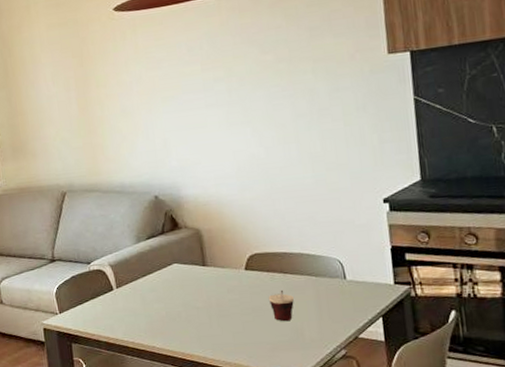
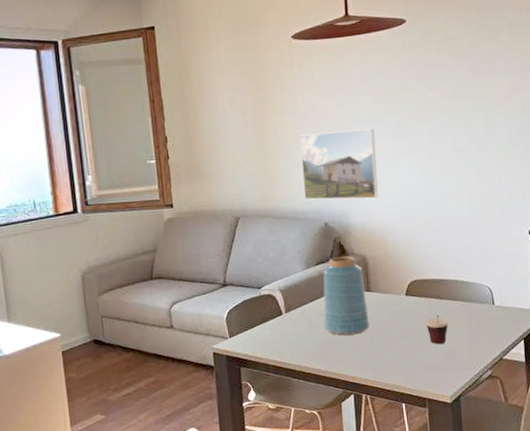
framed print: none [125,97,211,173] -> present [299,128,378,200]
vase: none [154,229,207,312] -> present [323,256,370,336]

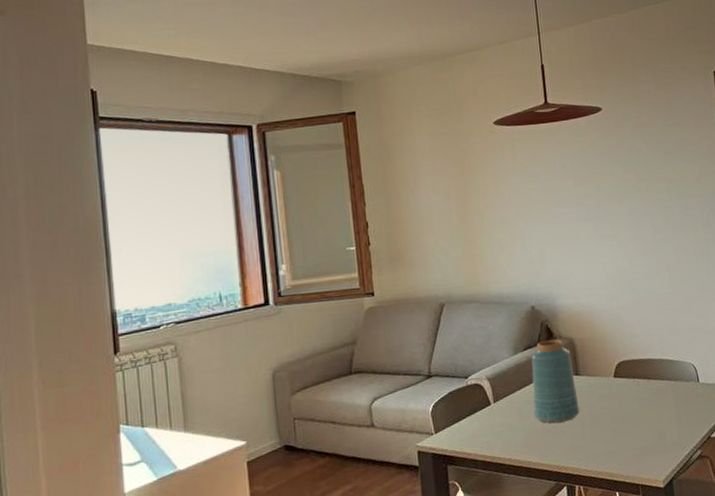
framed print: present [299,128,378,200] -> none [503,211,583,284]
cup: present [425,314,449,344] -> none [634,395,657,426]

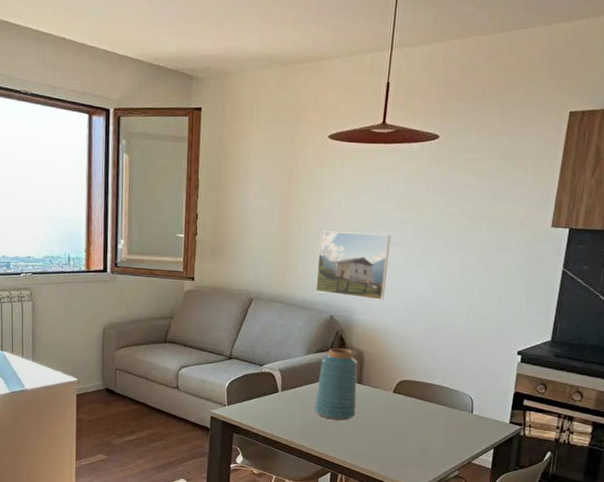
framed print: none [503,211,583,284] -> present [316,230,391,300]

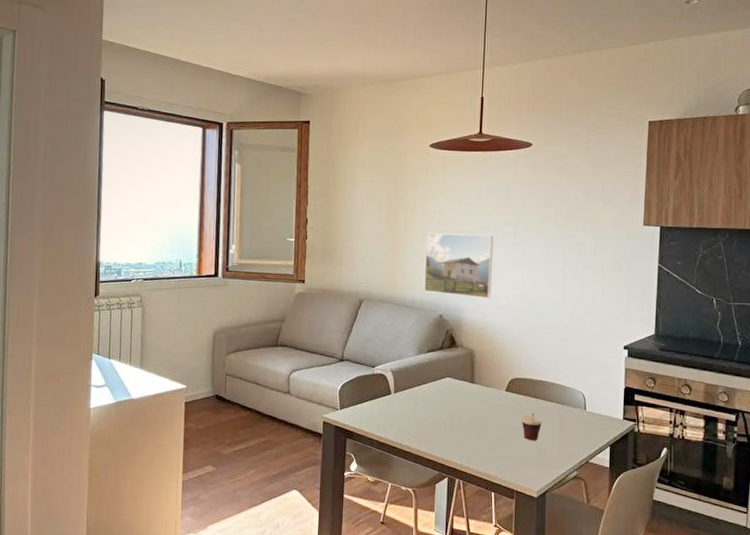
vase: present [314,347,358,421] -> none [428,347,470,422]
cup: none [406,414,428,440] -> present [521,412,543,440]

